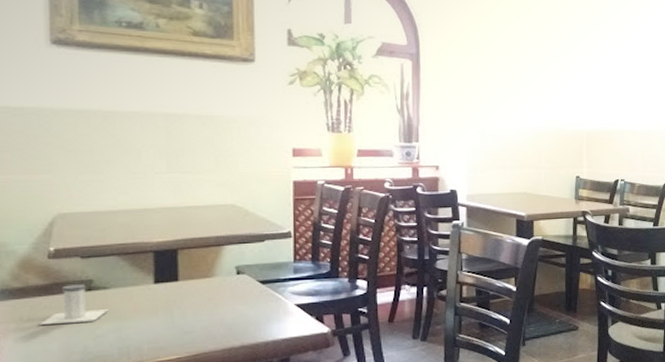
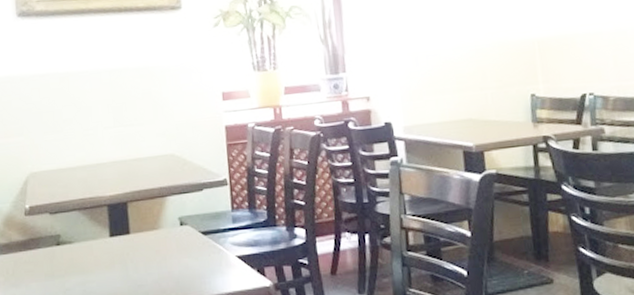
salt shaker: present [40,284,108,325] -> none [22,239,74,278]

